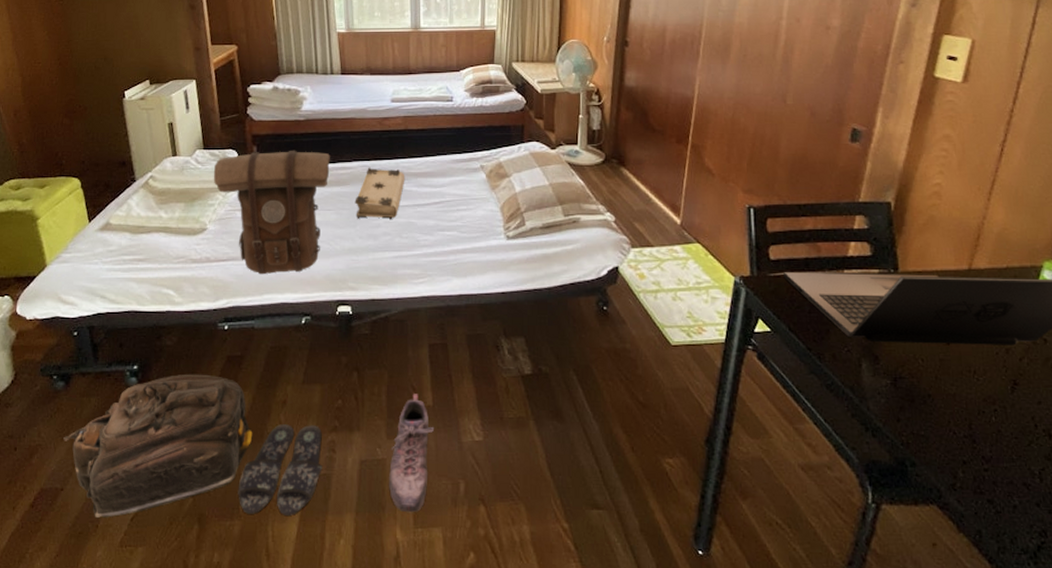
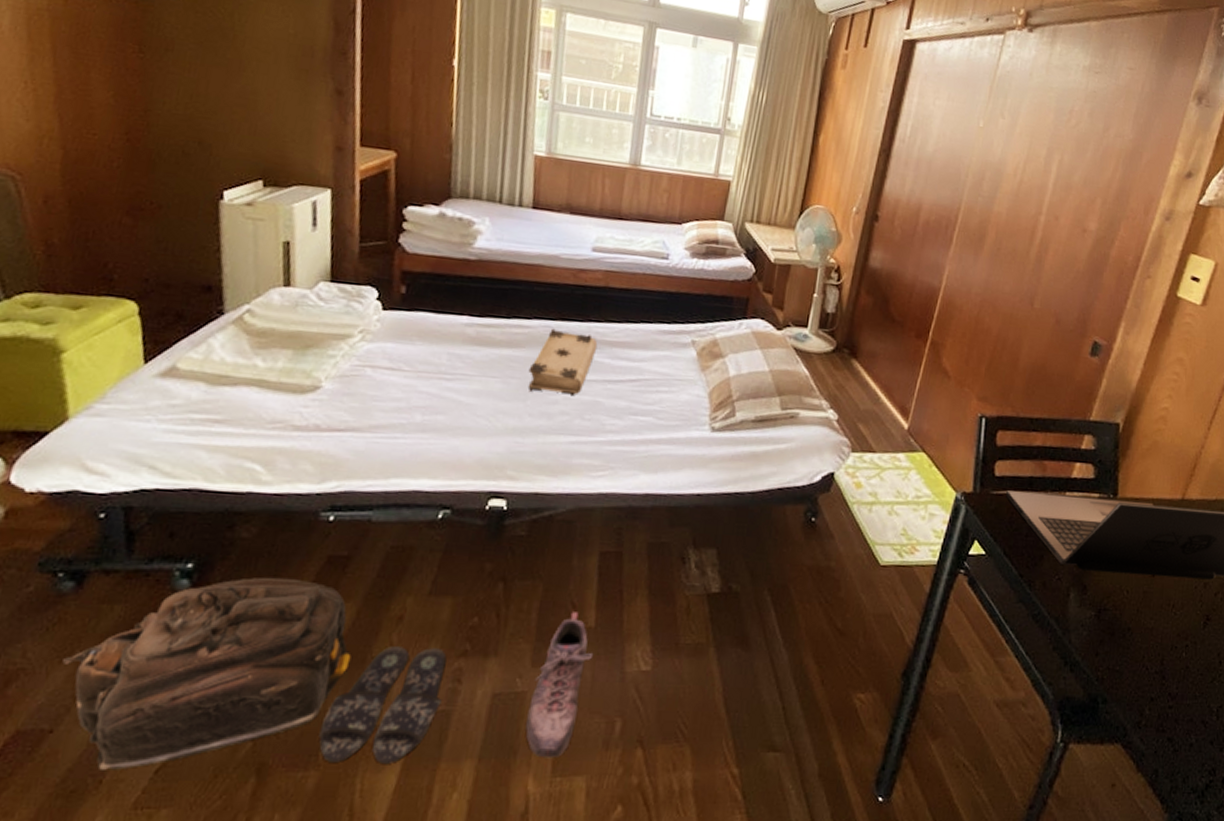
backpack: present [213,150,330,275] -> none [339,293,504,453]

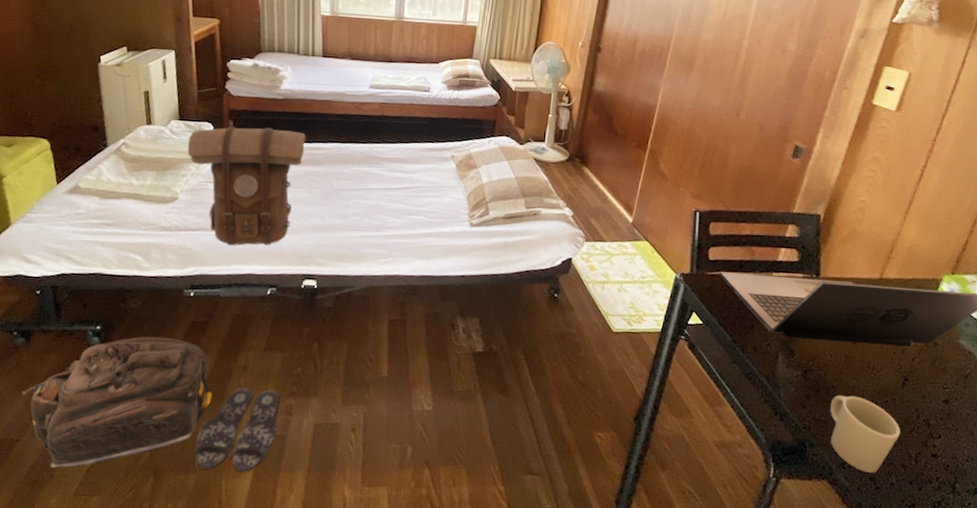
backpack: none [339,293,504,453] -> present [187,126,306,246]
athletic shoe: present [525,612,594,759] -> none [340,365,388,473]
bible: present [528,328,598,397] -> none [327,149,378,202]
mug: none [1125,638,1201,732] -> present [830,395,900,473]

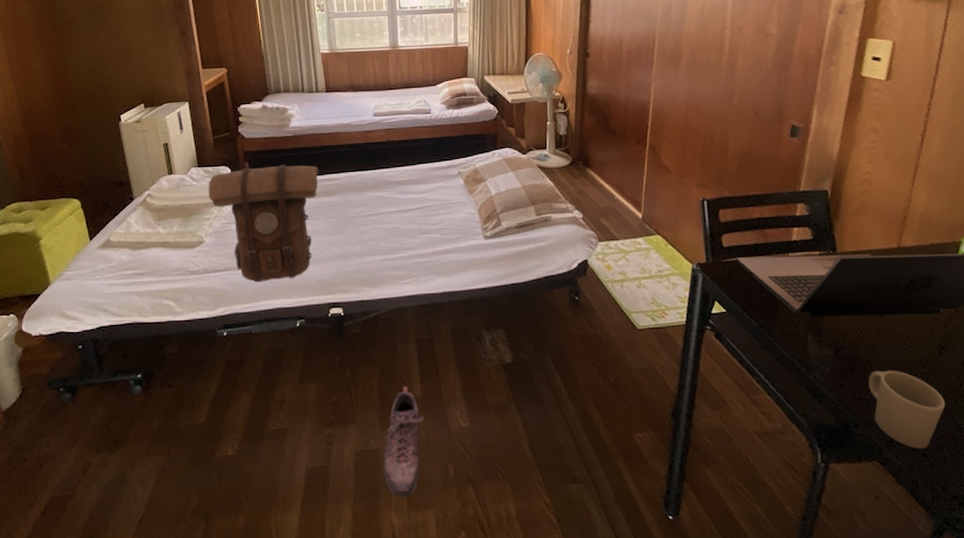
duffel bag: present [21,336,213,469] -> none [72,379,254,521]
slippers: present [194,387,280,473] -> none [241,421,321,509]
athletic shoe: none [340,365,388,473] -> present [383,386,424,498]

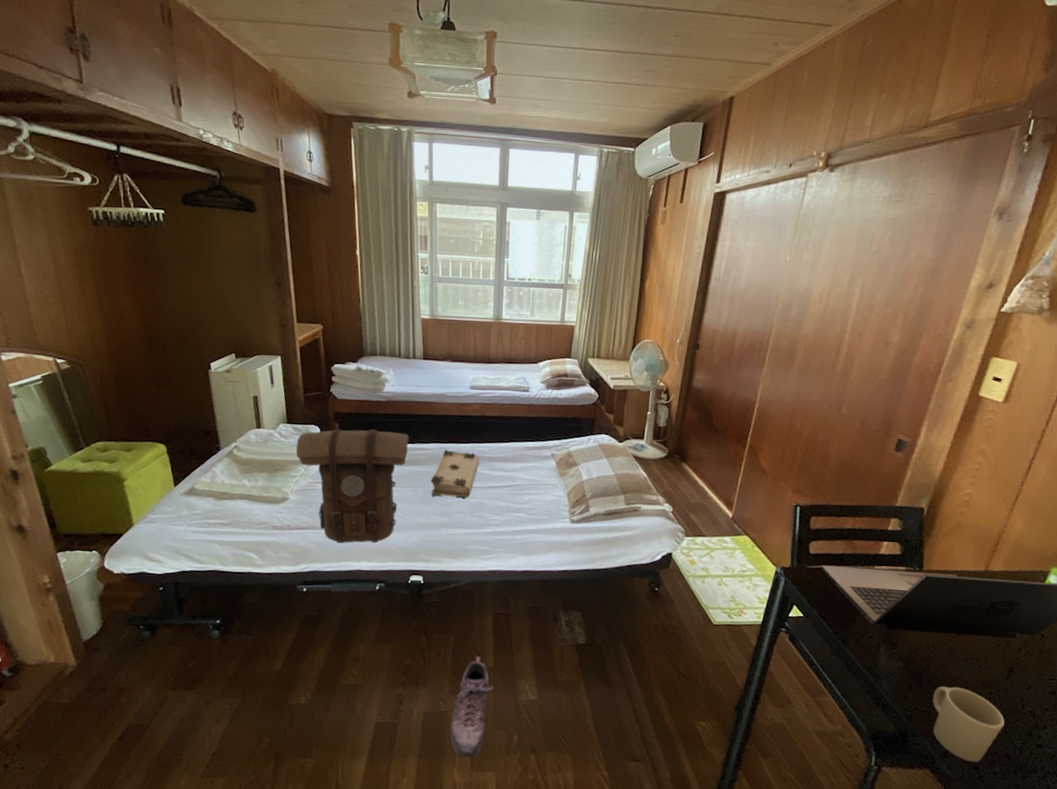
bible: none [342,177,389,226] -> present [430,449,480,500]

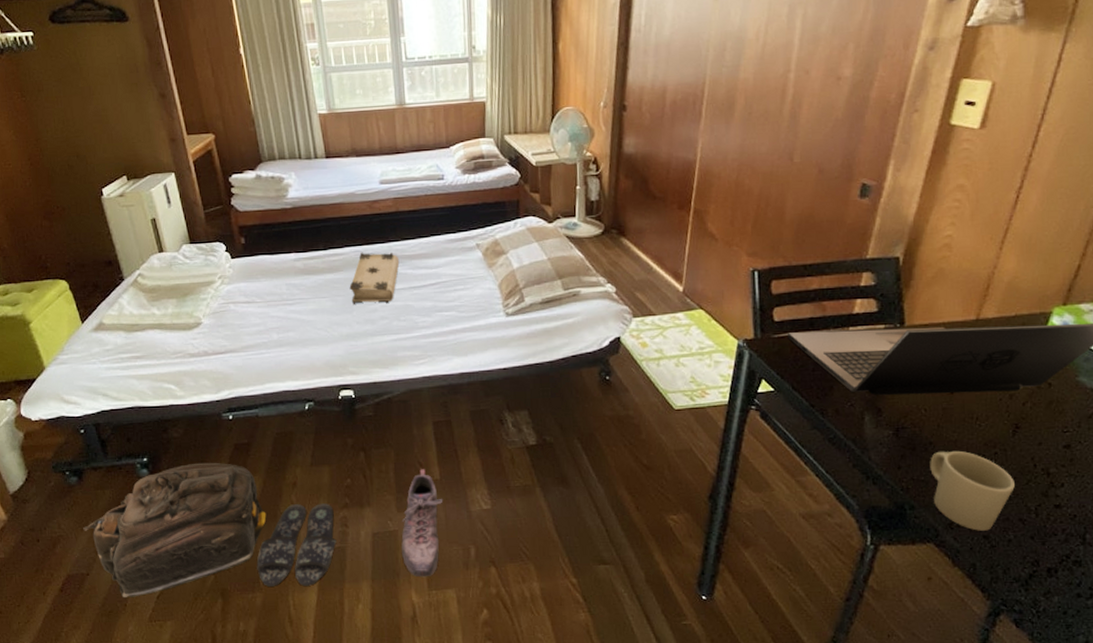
duffel bag: none [149,629,327,752] -> present [83,462,267,597]
backpack: present [295,429,409,544] -> none [202,239,322,365]
slippers: none [311,678,391,757] -> present [256,503,337,587]

